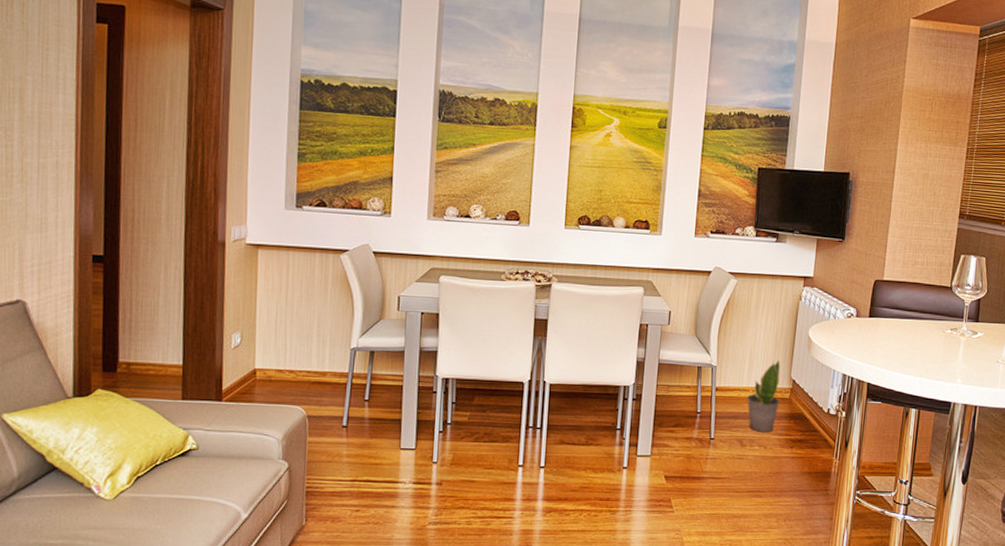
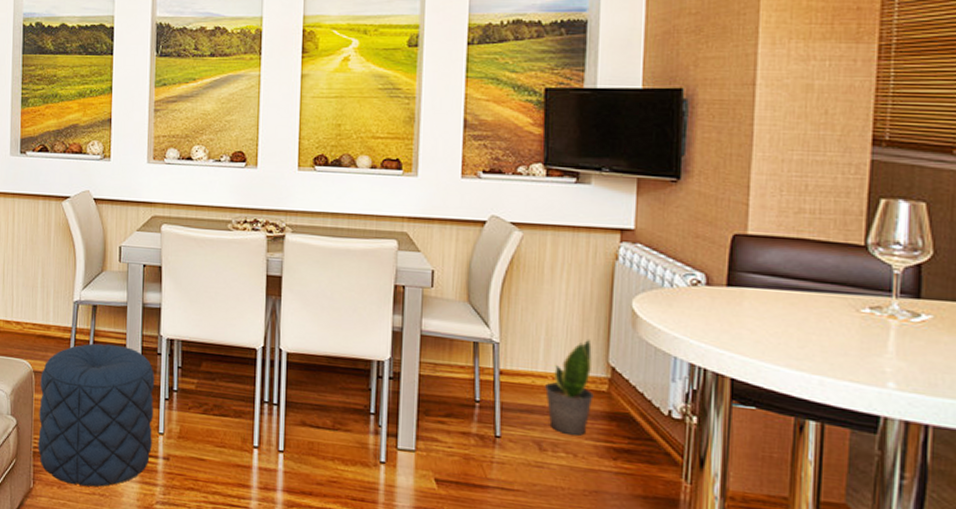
pouf: none [311,386,431,517] -> present [38,343,155,487]

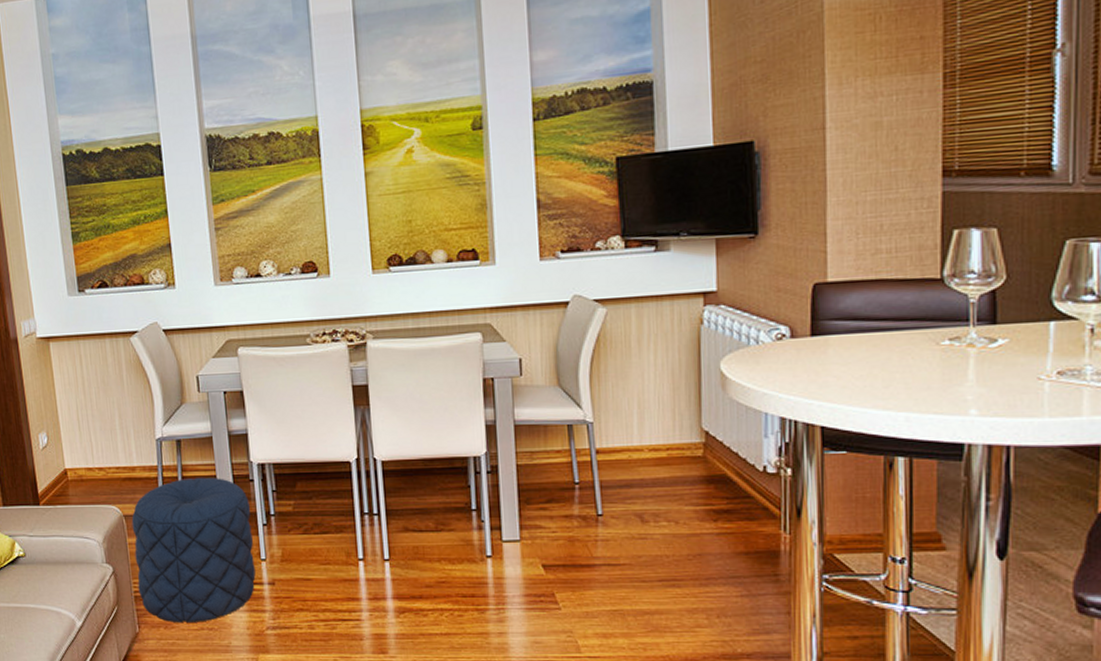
potted plant: present [544,338,594,436] -> none [640,406,690,503]

